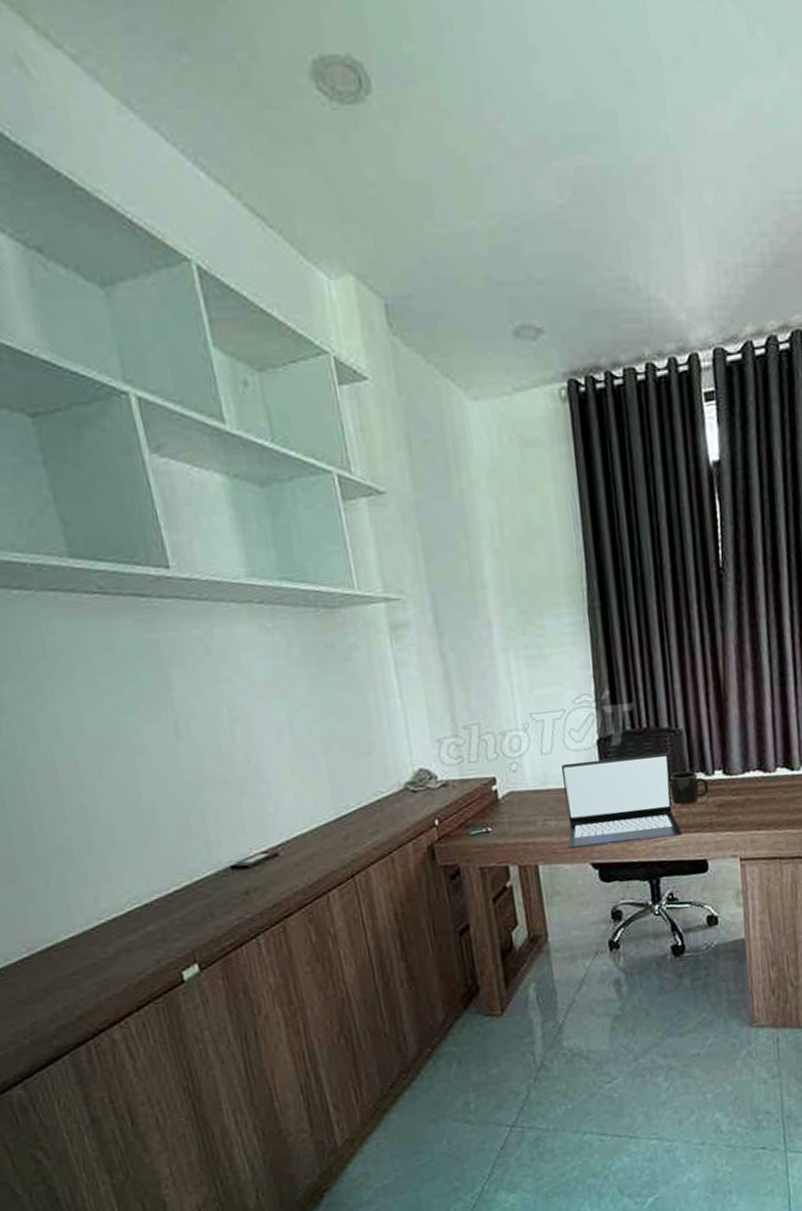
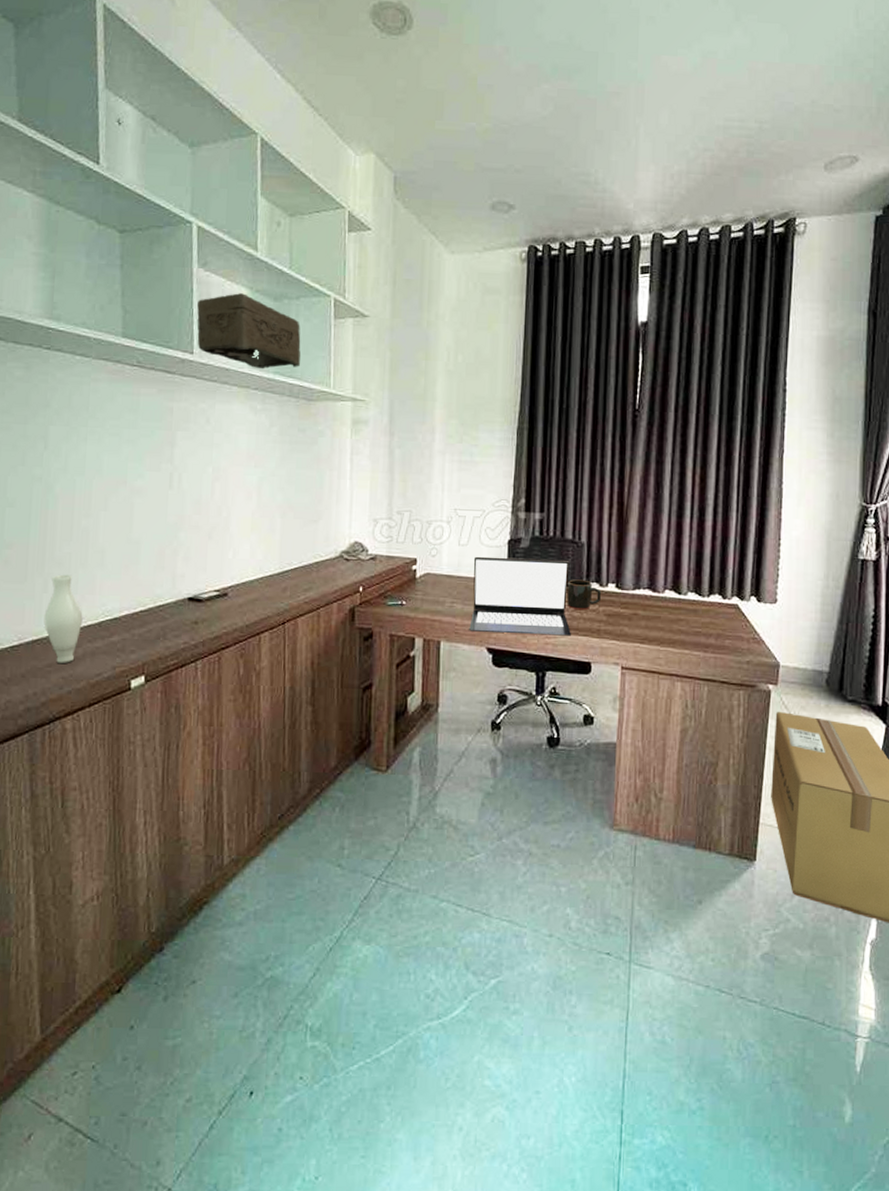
vase: none [50,863,106,970] -> present [44,574,83,664]
decorative box: none [160,481,312,577] -> present [197,293,301,370]

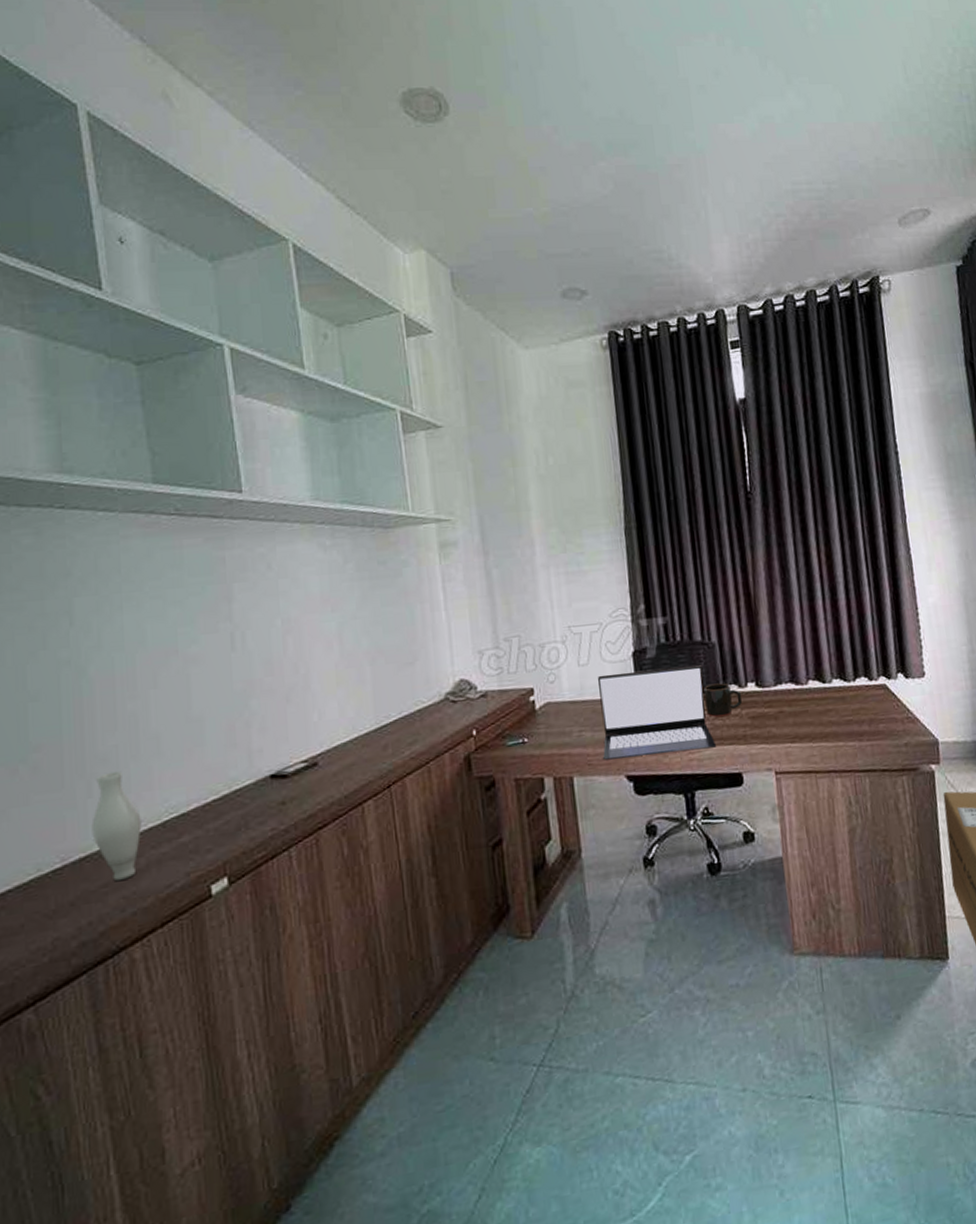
decorative box: present [197,293,301,370] -> none [240,417,372,500]

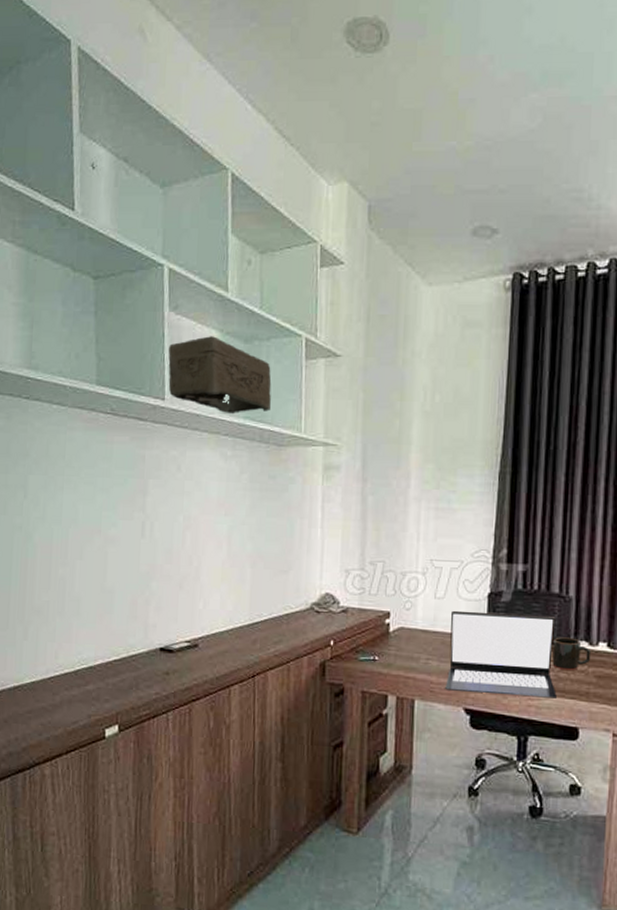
vase: present [91,771,142,882] -> none [24,622,60,711]
decorative box: none [240,417,372,500] -> present [168,336,272,415]

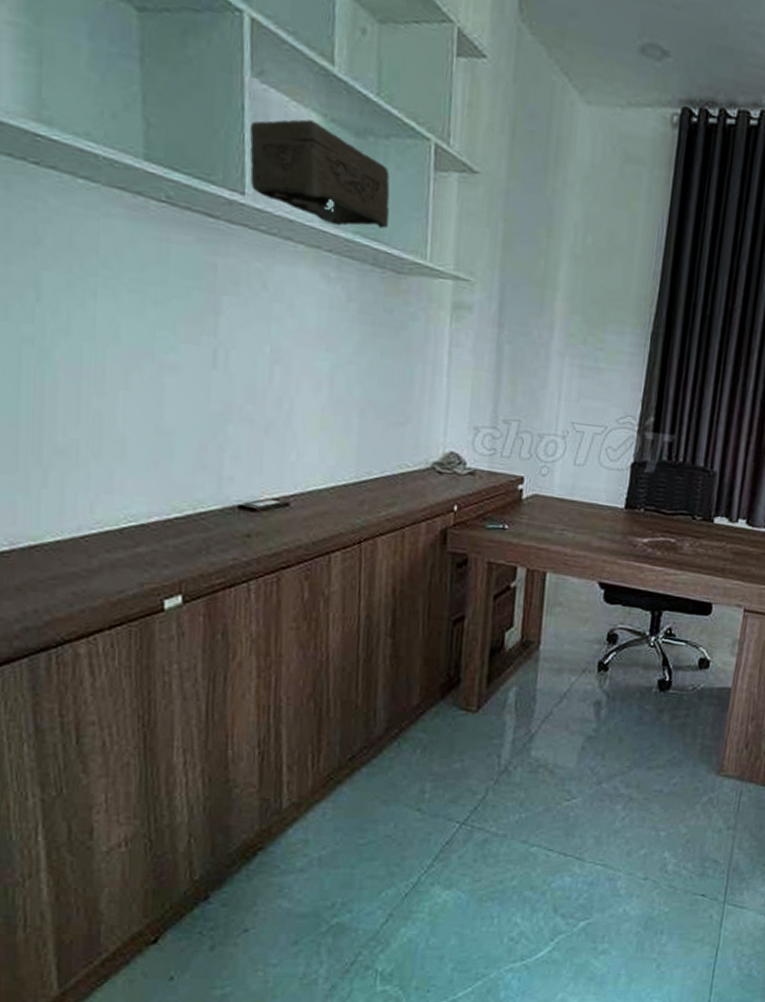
laptop: present [445,610,558,699] -> none [580,479,699,574]
mug: present [552,637,592,671] -> none [691,512,731,547]

